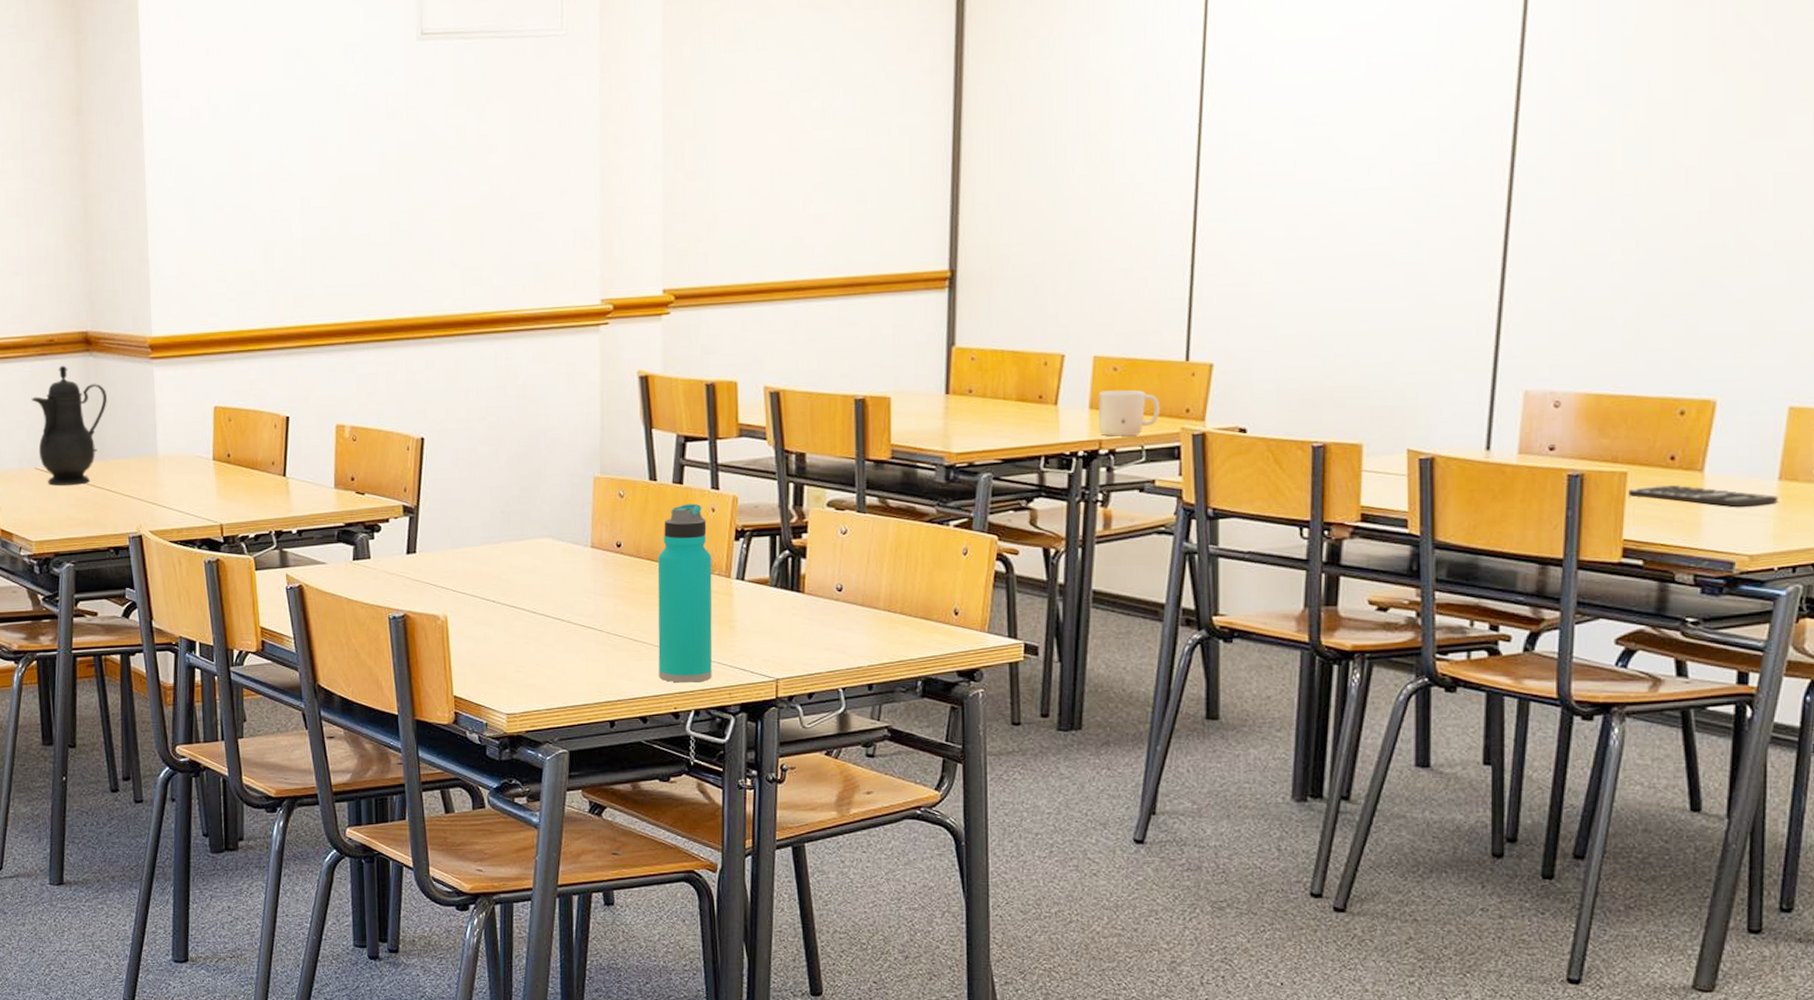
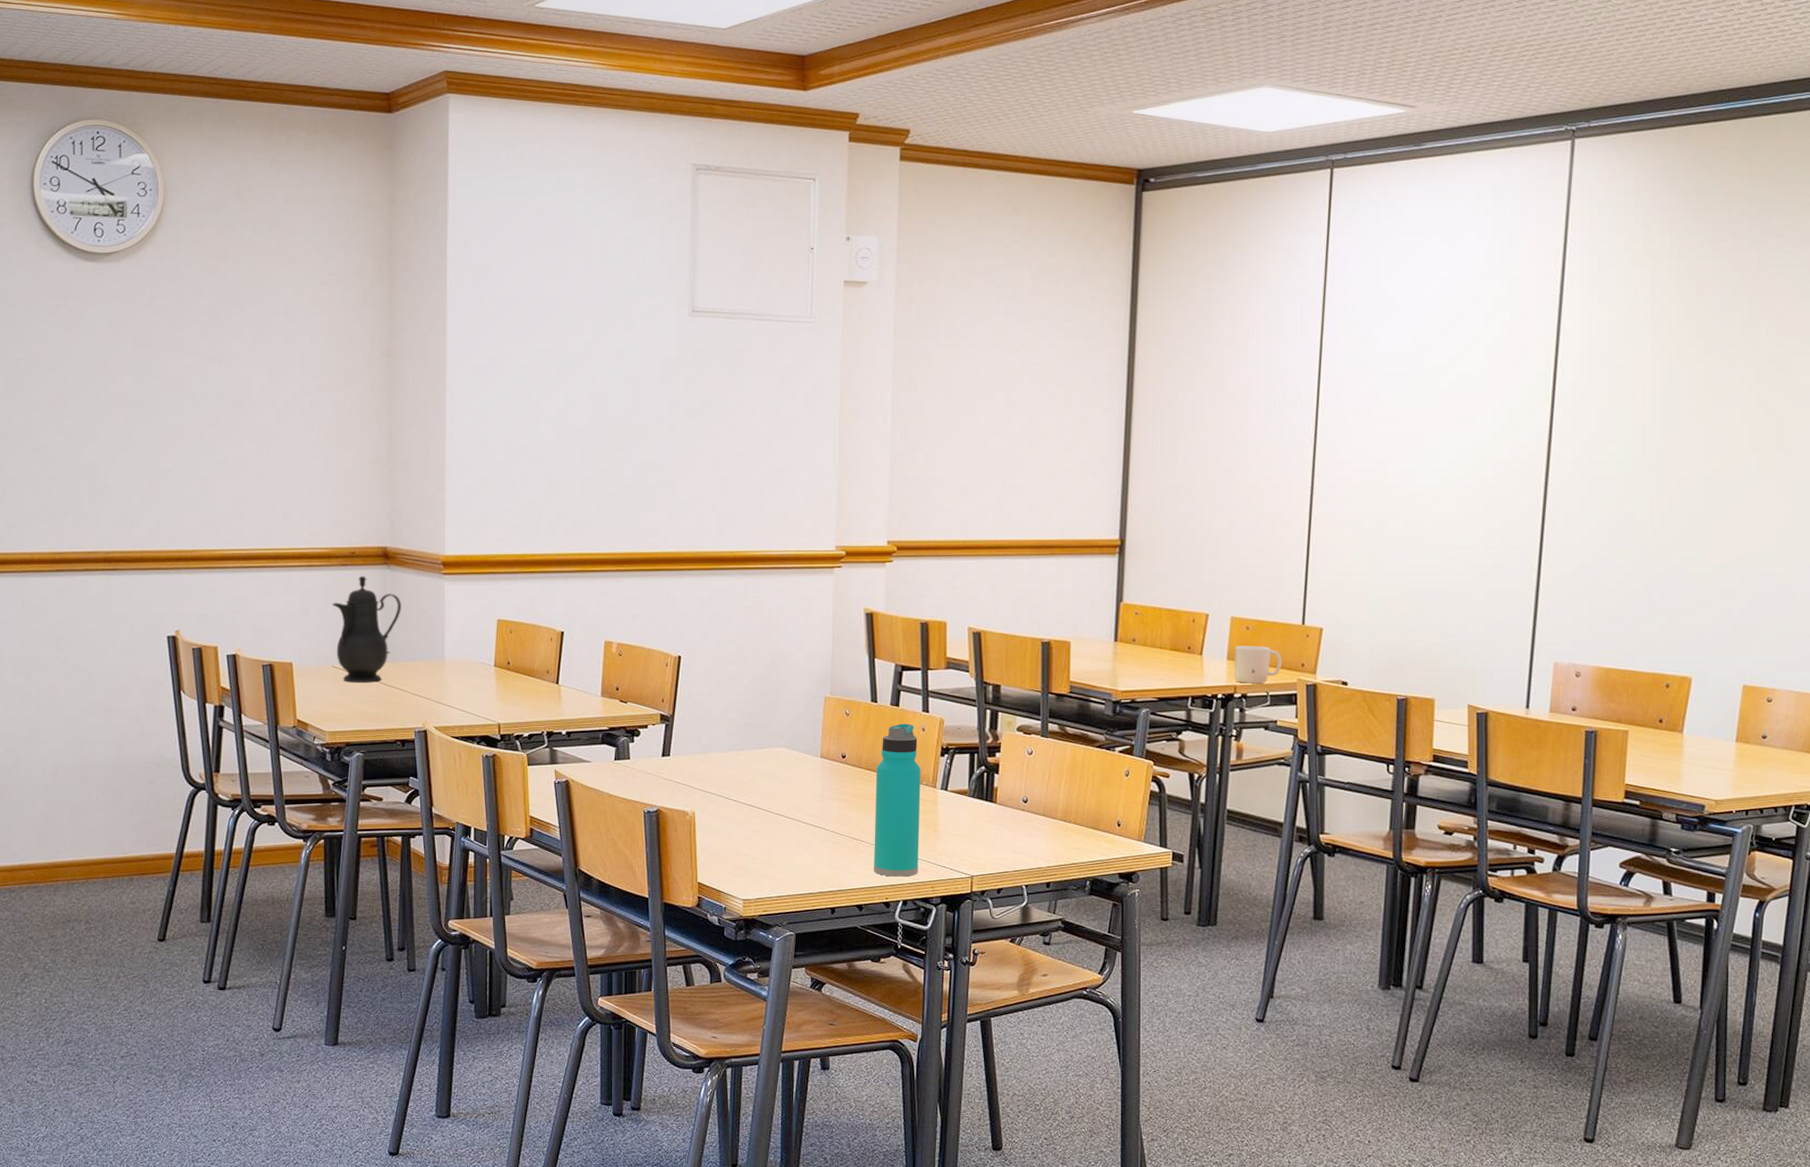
calculator: present [1628,485,1778,507] -> none [1629,743,1736,762]

